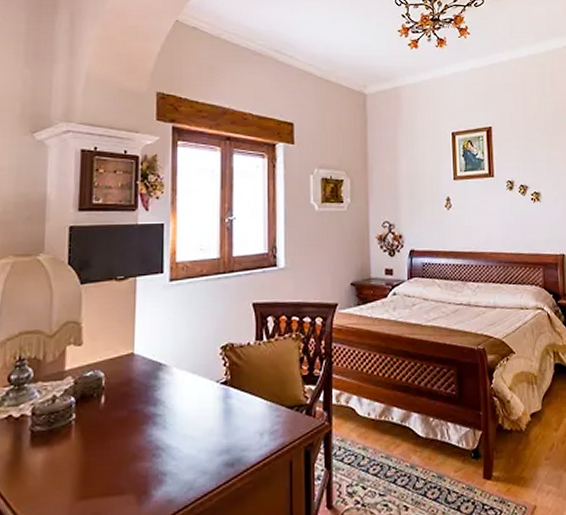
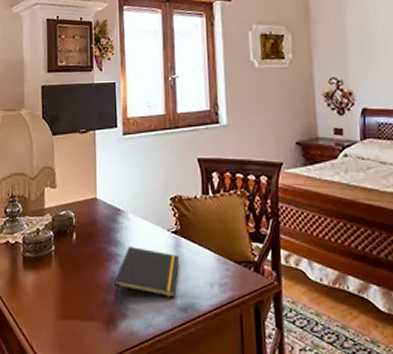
notepad: none [149,404,229,467] -> present [113,247,180,300]

